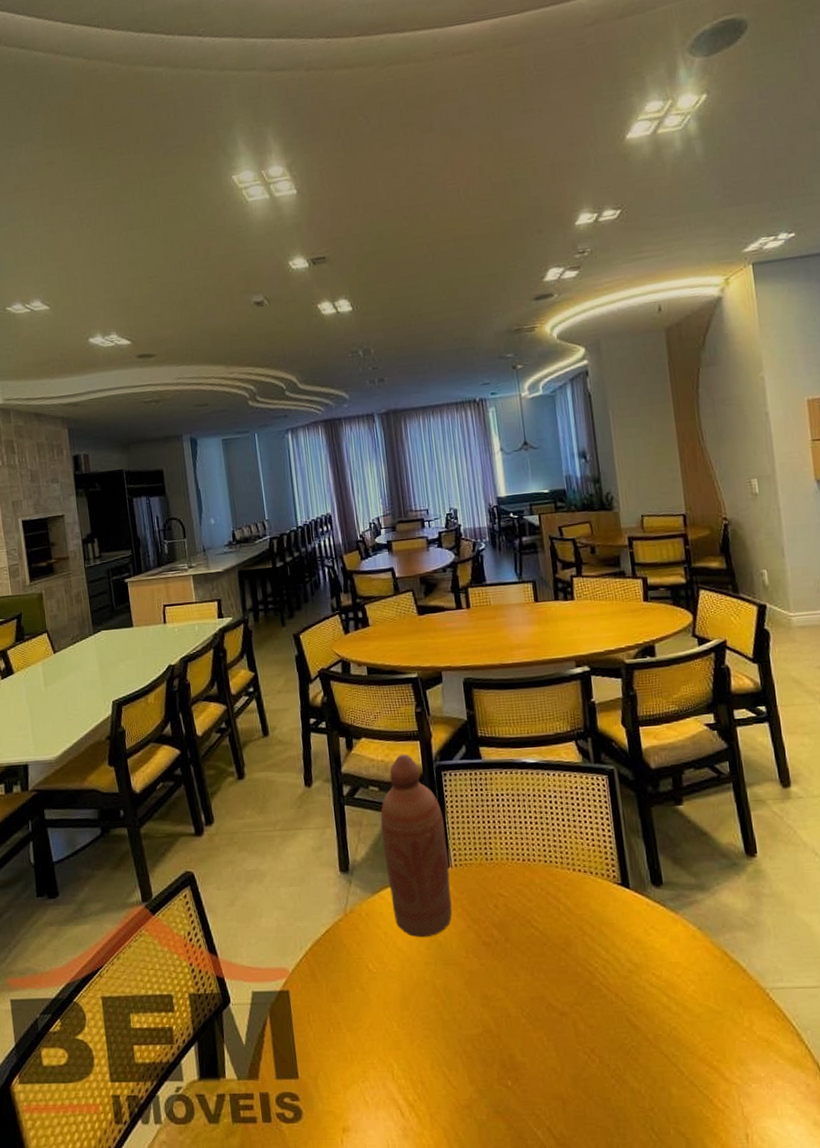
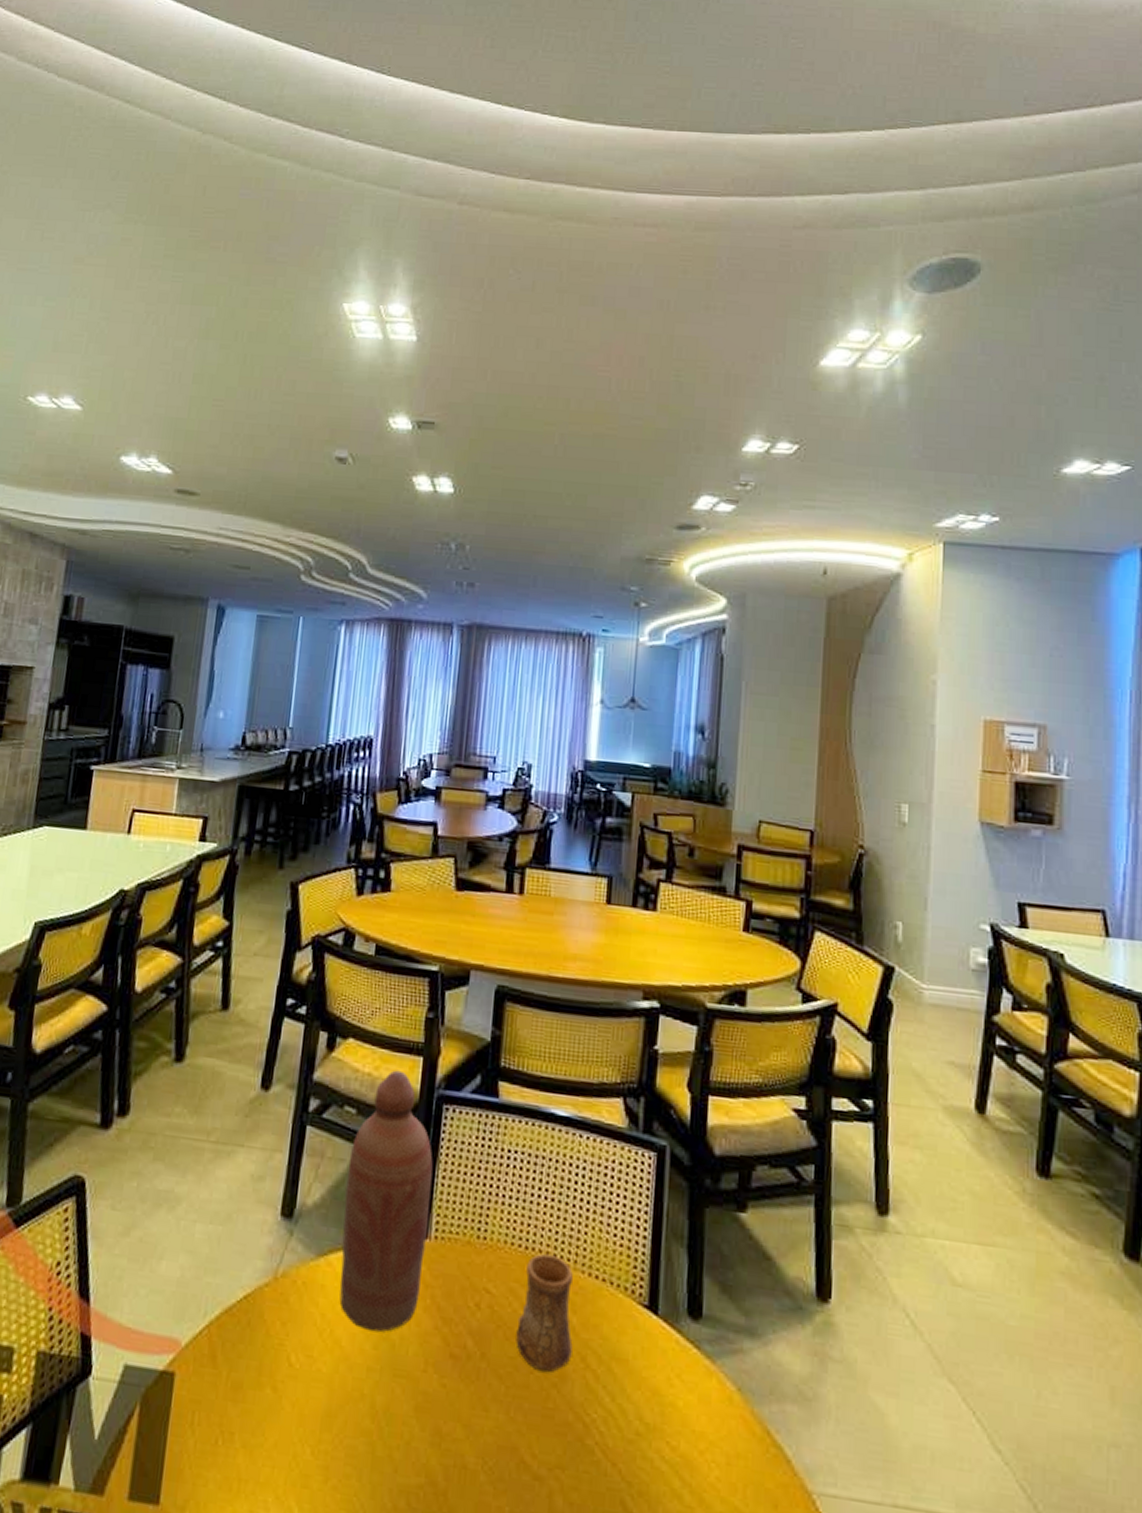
cup: none [526,861,572,943] -> present [516,1253,573,1373]

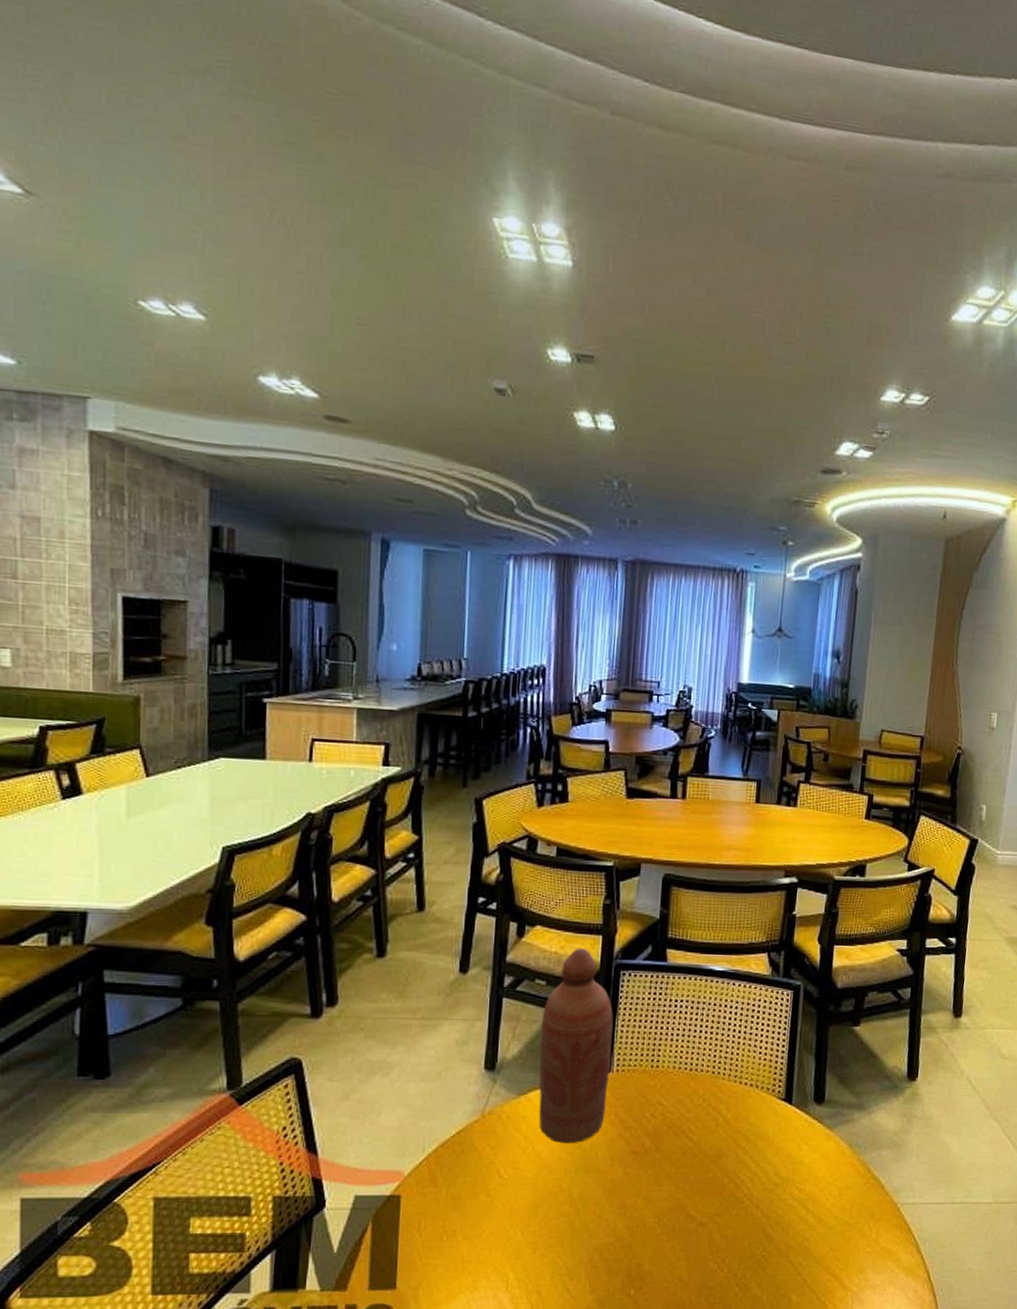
cup: present [516,1253,573,1373] -> none [683,1072,727,1154]

